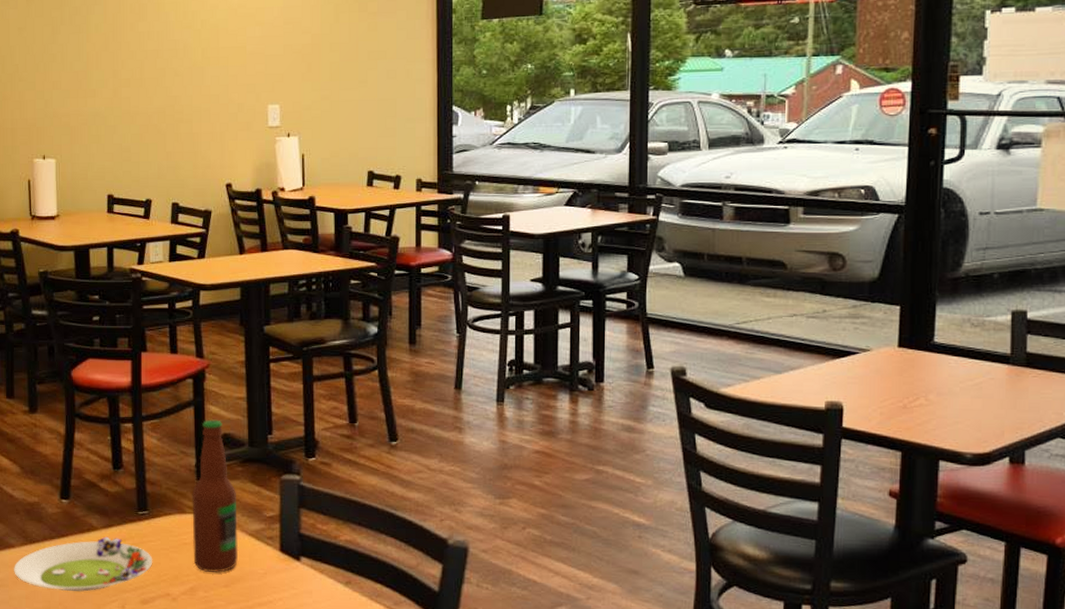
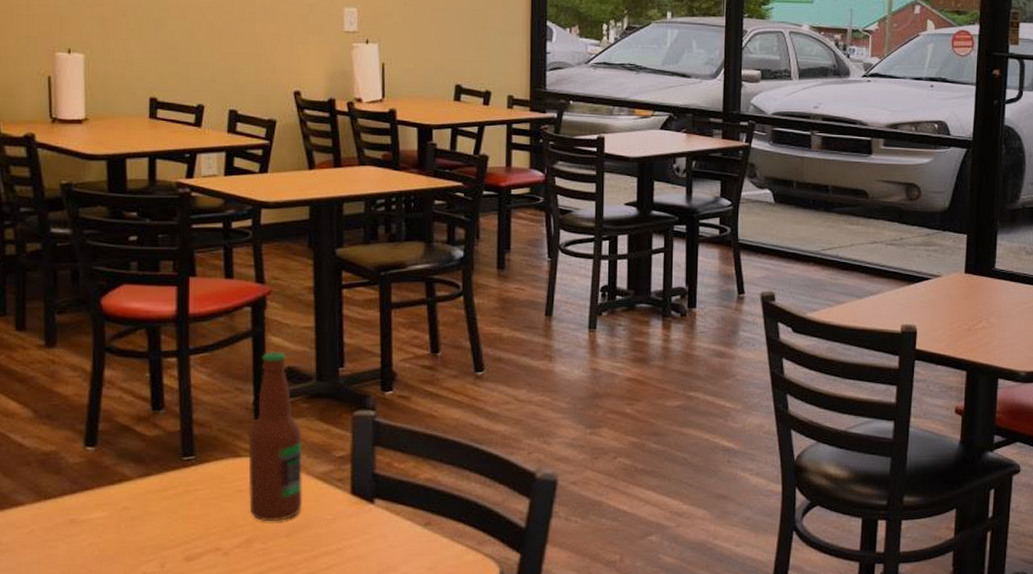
salad plate: present [14,536,153,592] -> none [23,487,200,552]

